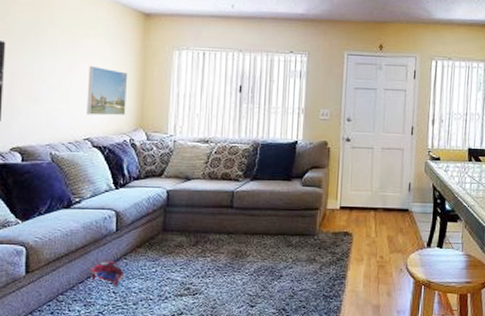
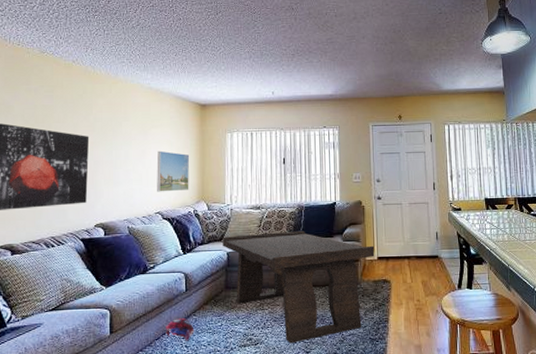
coffee table: none [162,170,338,296] -> present [223,230,375,344]

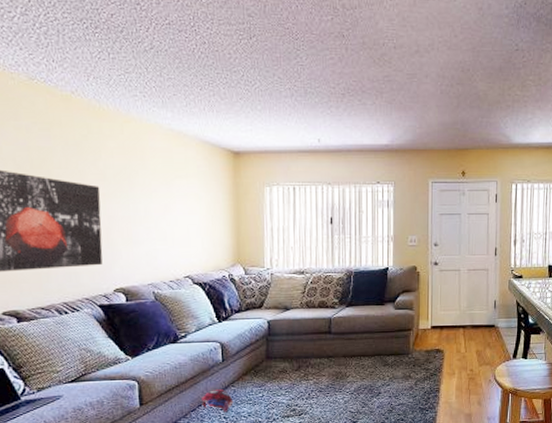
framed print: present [157,150,190,192] -> none [183,205,223,254]
coffee table: present [223,230,375,344] -> none [262,297,428,414]

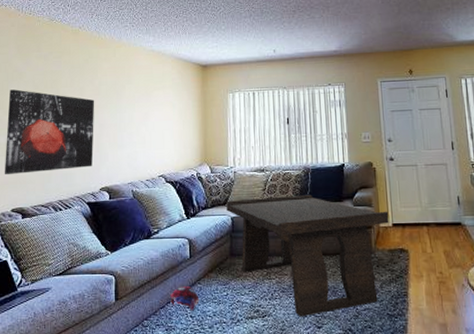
coffee table: none [262,297,428,414] -> present [226,194,389,317]

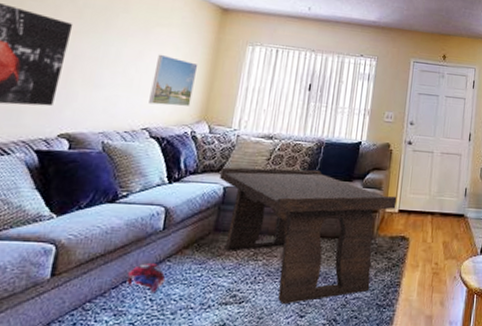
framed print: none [159,112,192,155] -> present [149,54,198,107]

